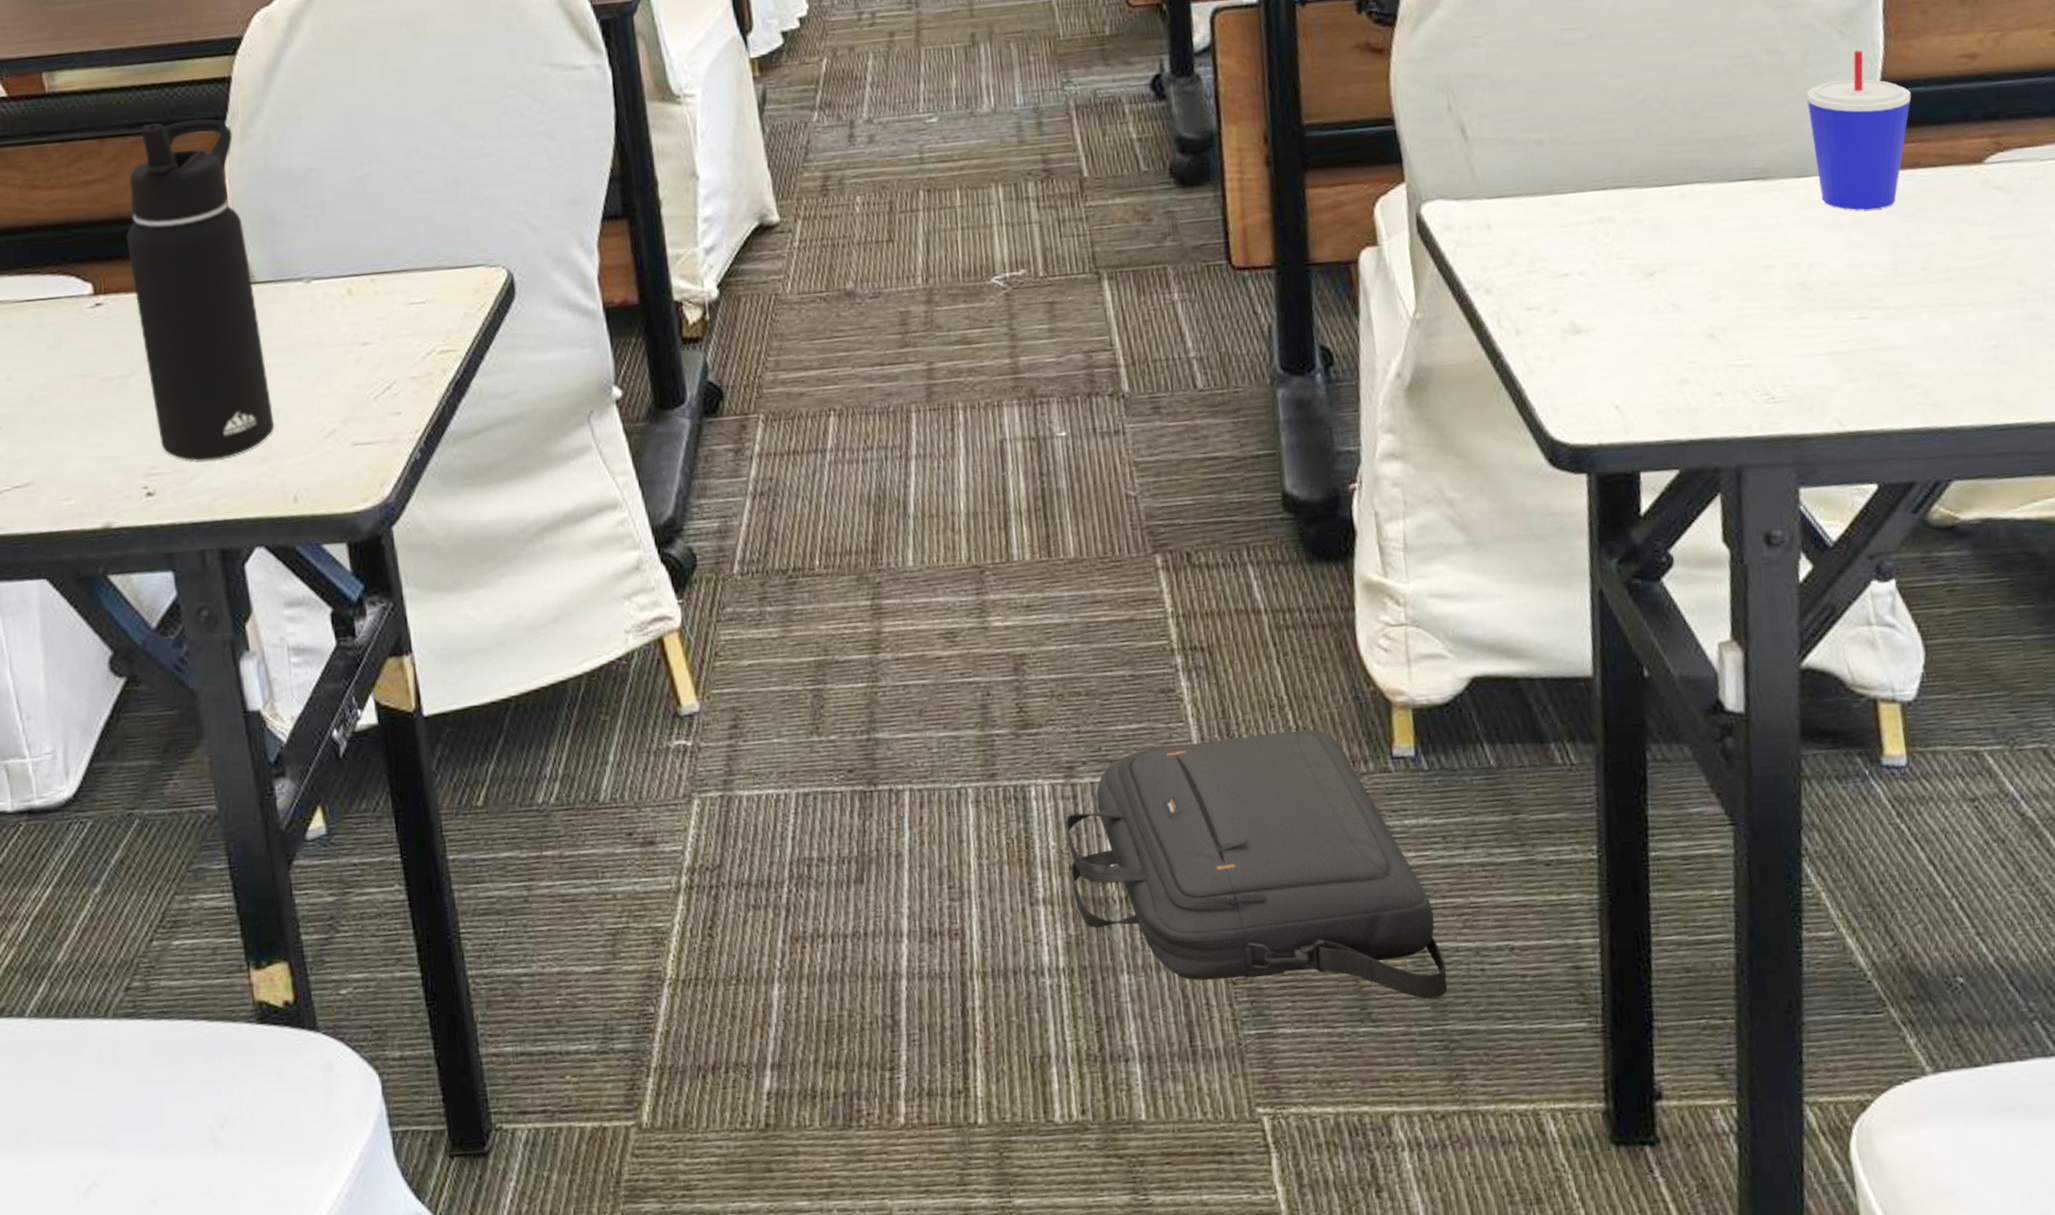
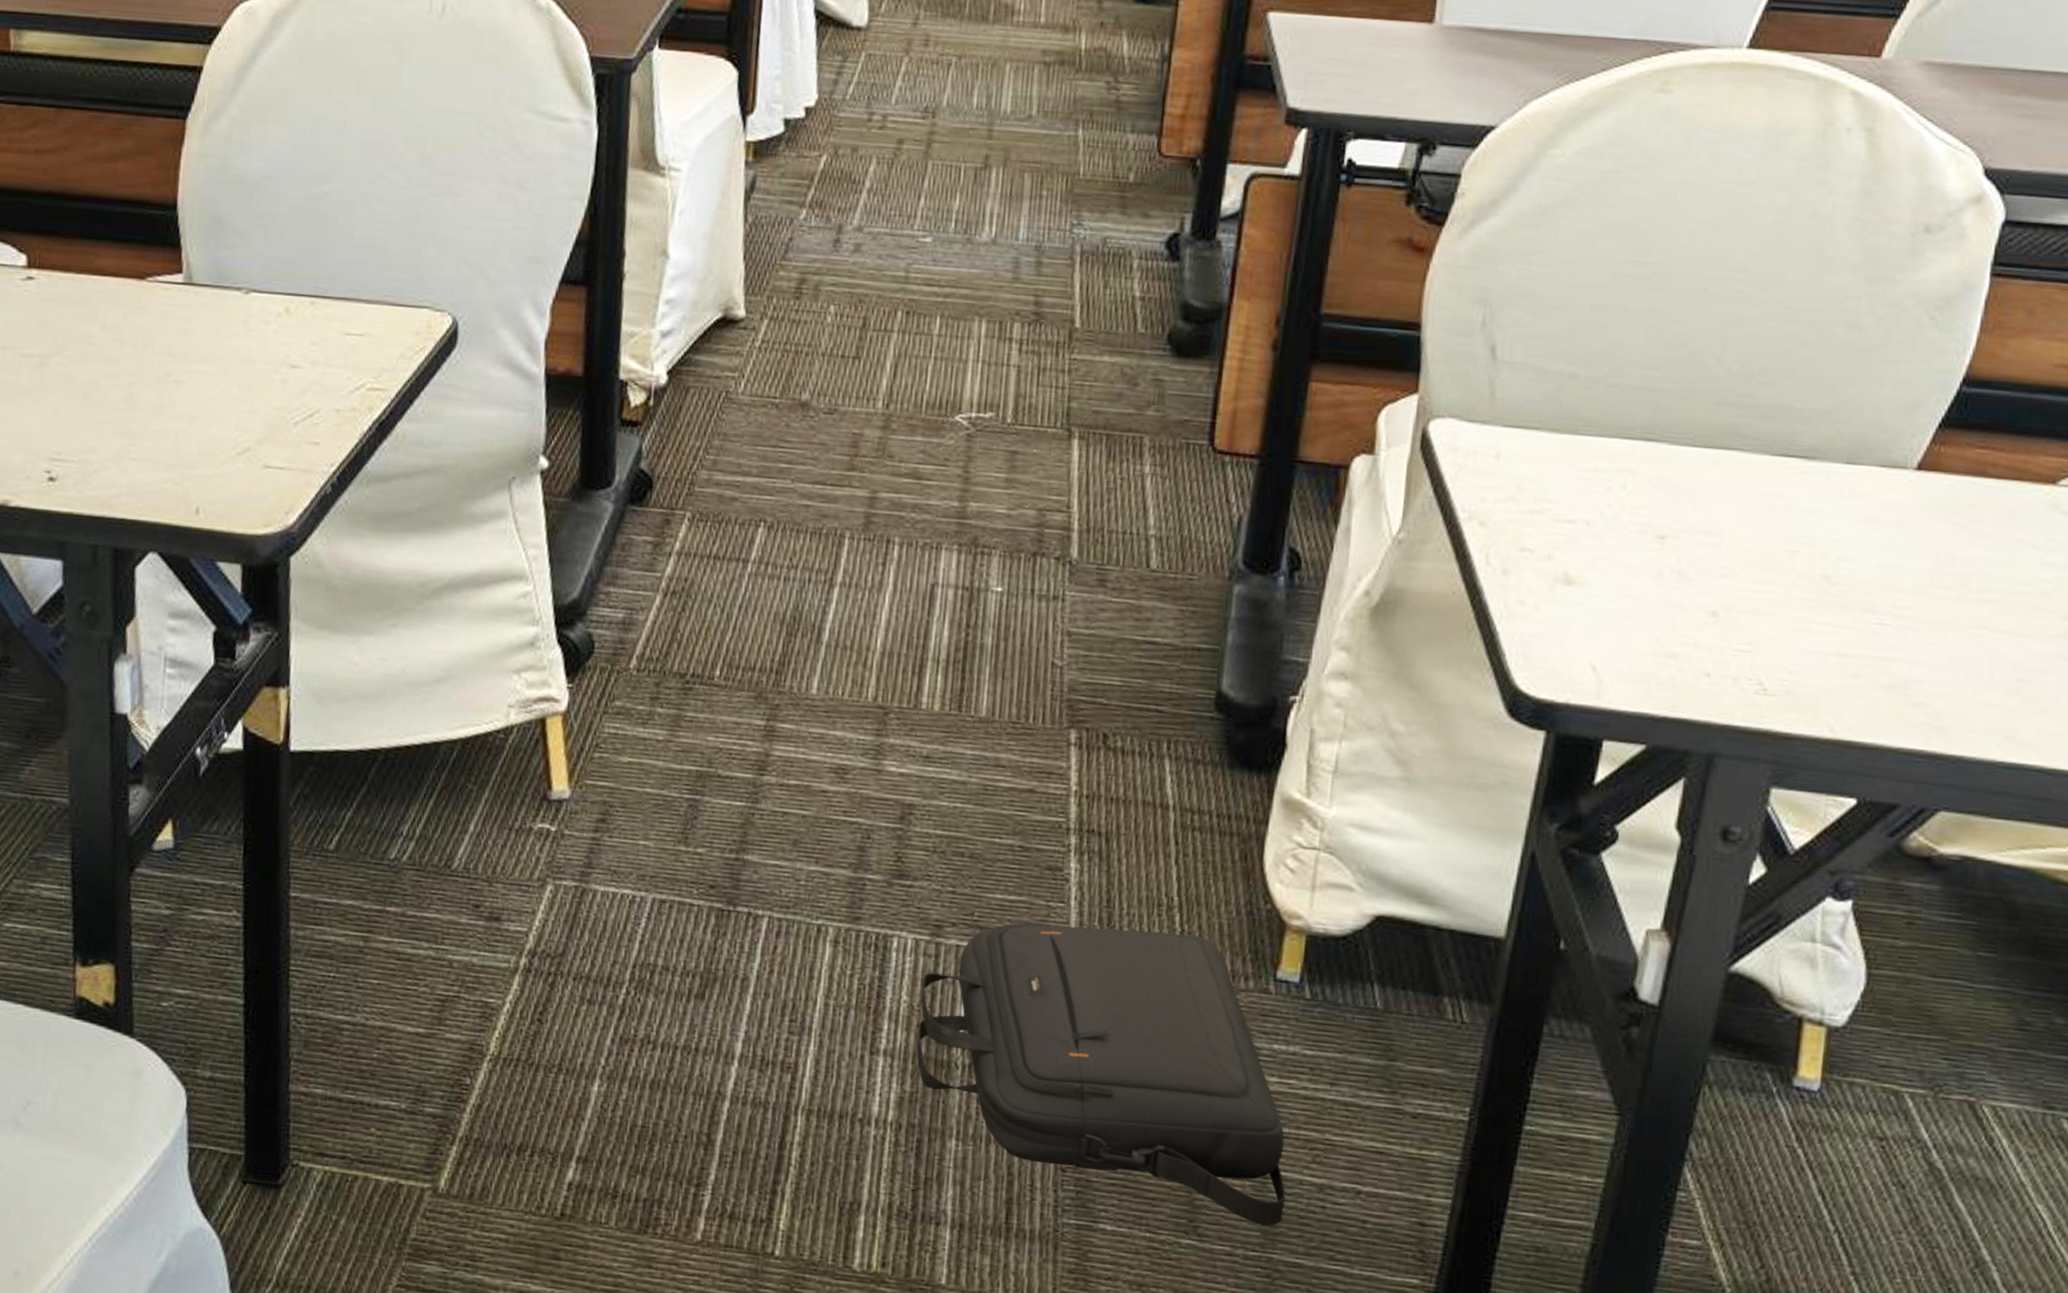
water bottle: present [126,119,274,460] -> none [68,102,194,457]
beverage cup: present [1806,50,1911,210] -> none [1868,339,1994,513]

